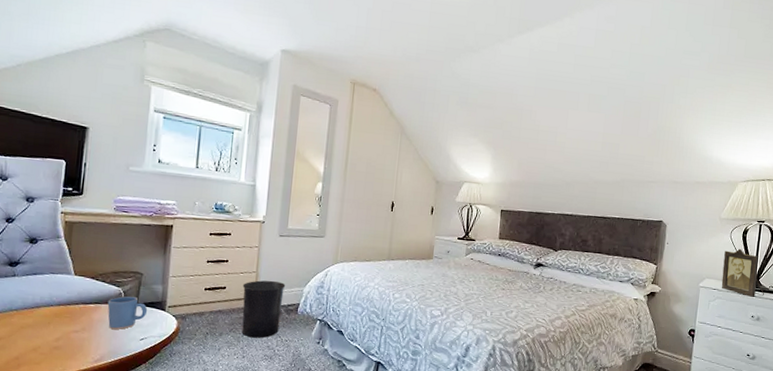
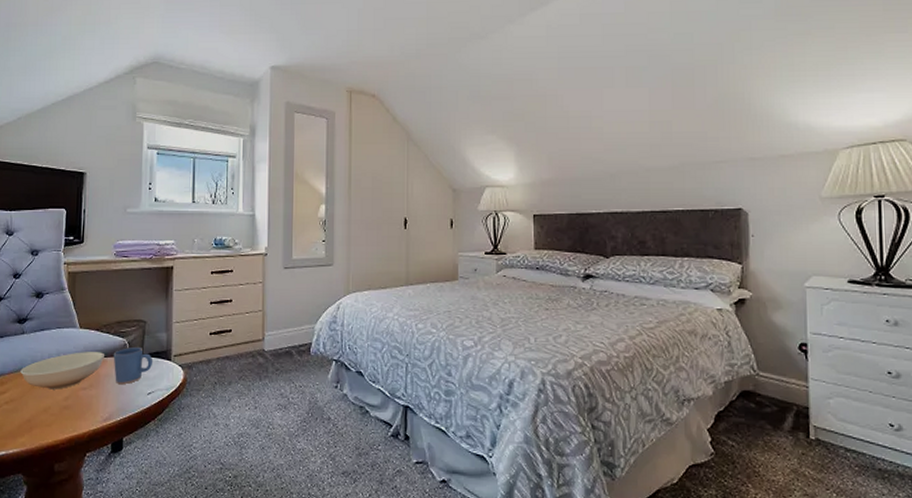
bowl: none [9,297,100,331] -> present [20,352,105,390]
waste bin: present [241,280,286,338] -> none [249,318,295,385]
photo frame: present [721,248,765,297] -> none [834,233,901,295]

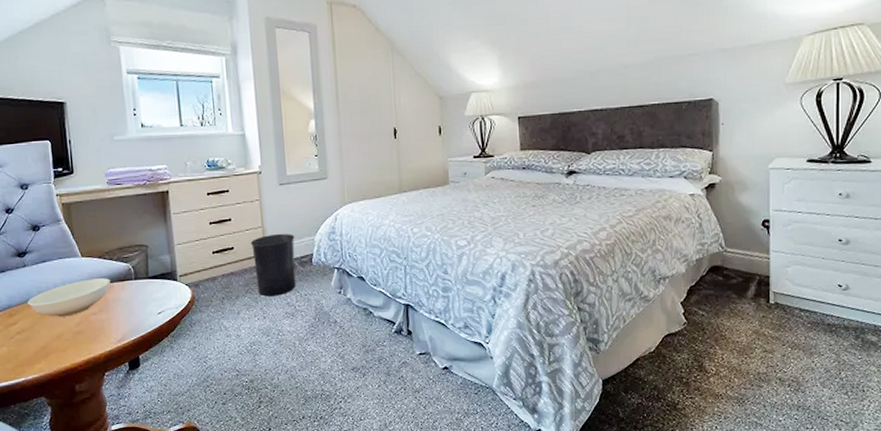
mug: present [113,346,153,384] -> none [119,270,160,306]
waste bin: none [249,318,295,385] -> present [250,233,296,297]

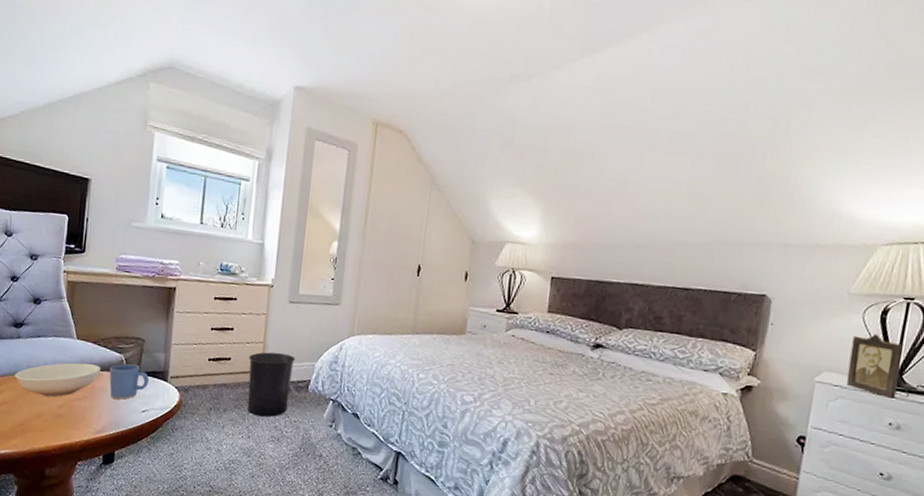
mug: none [119,270,160,306] -> present [109,363,150,400]
photo frame: none [796,116,853,172] -> present [846,333,910,399]

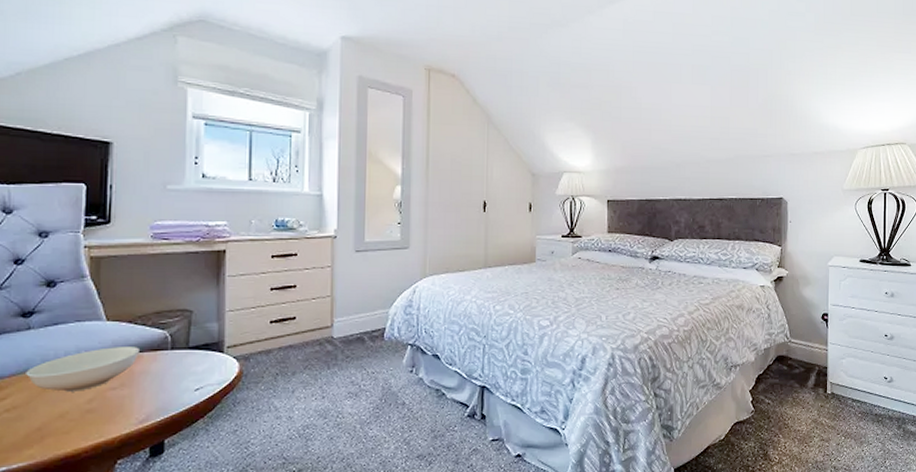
mug: present [109,363,150,400] -> none [150,339,202,381]
waste bin: present [247,352,296,417] -> none [316,304,367,374]
photo frame: present [846,333,910,399] -> none [851,221,897,272]

